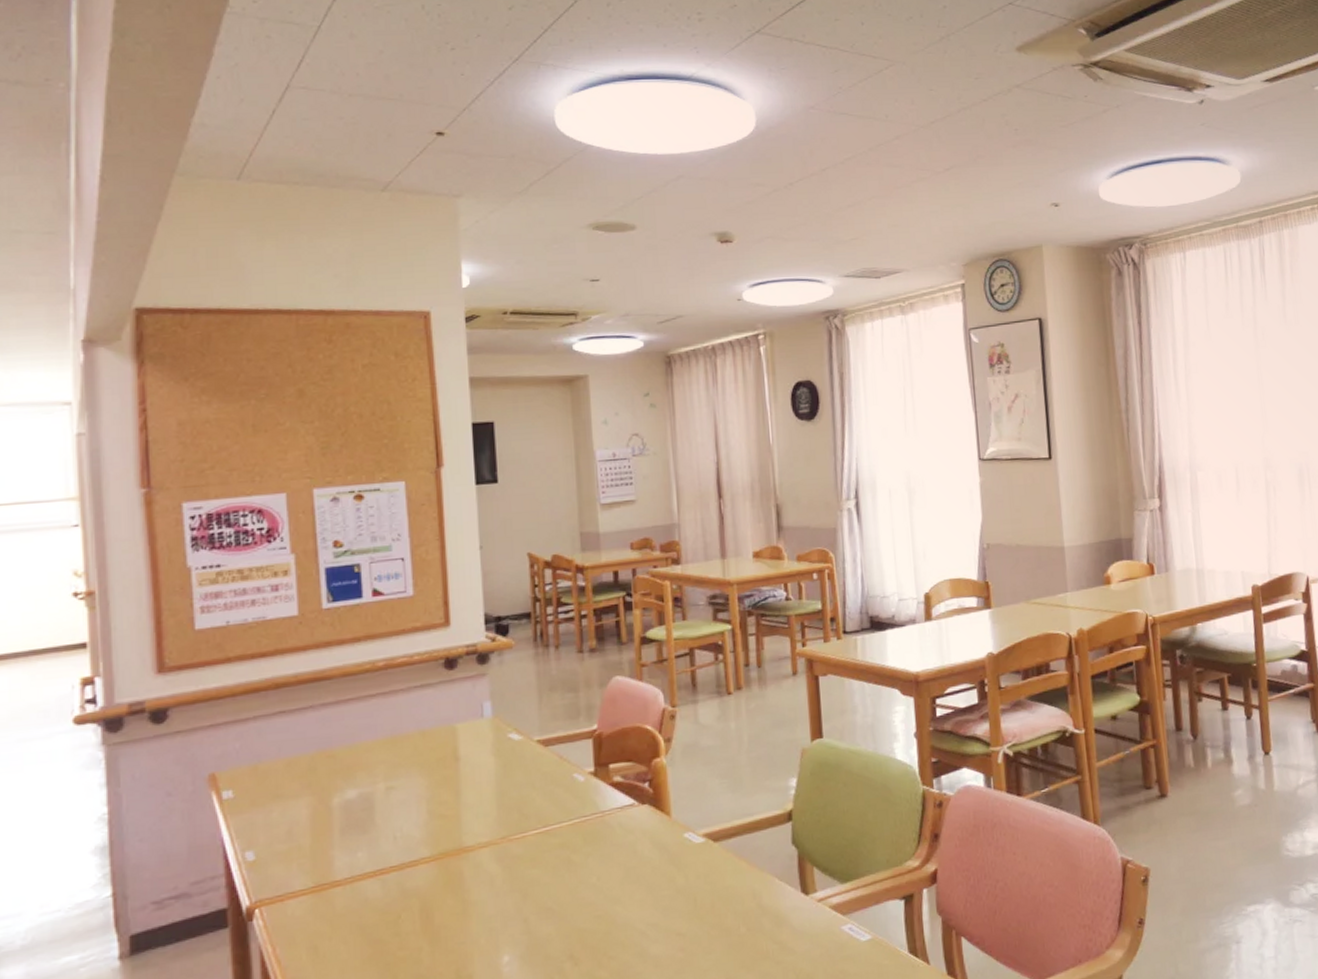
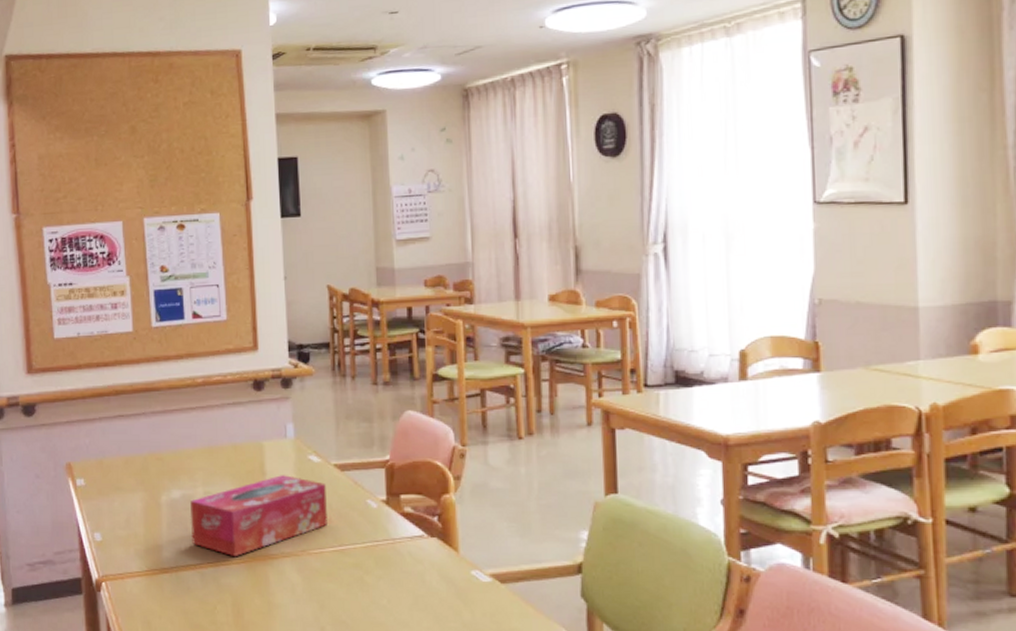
tissue box: none [368,757,530,855] -> present [190,475,327,556]

